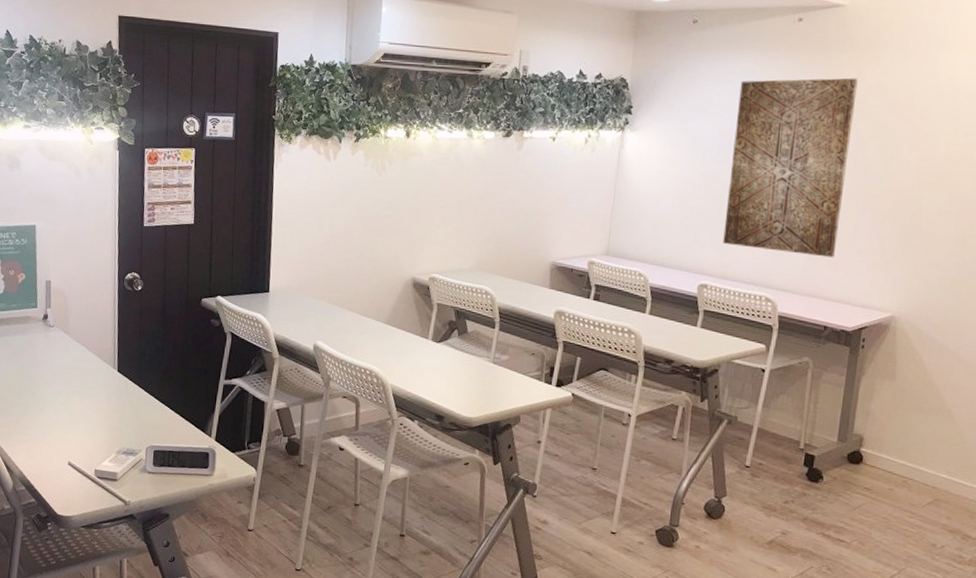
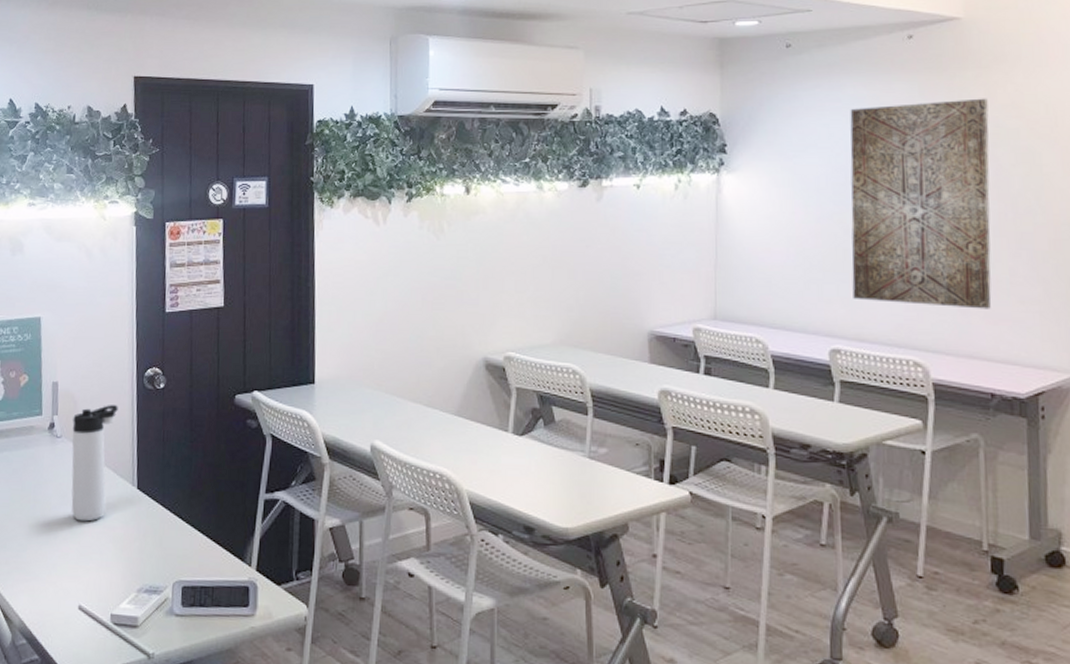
thermos bottle: none [62,302,102,396] -> present [71,405,118,522]

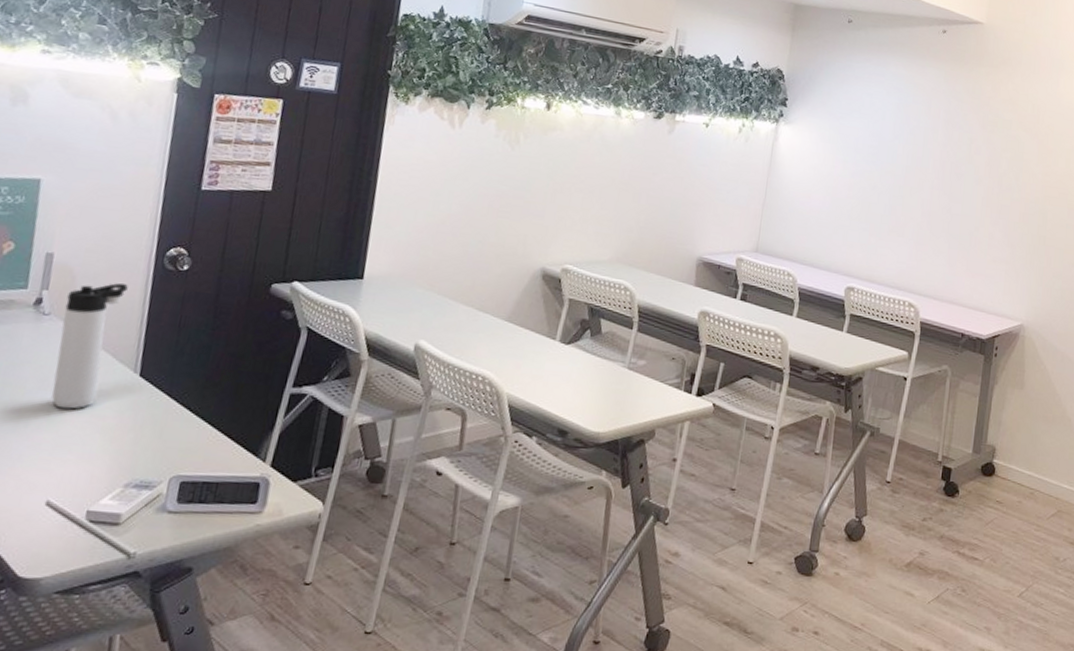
wall art: present [850,98,992,309] -> none [870,84,993,265]

